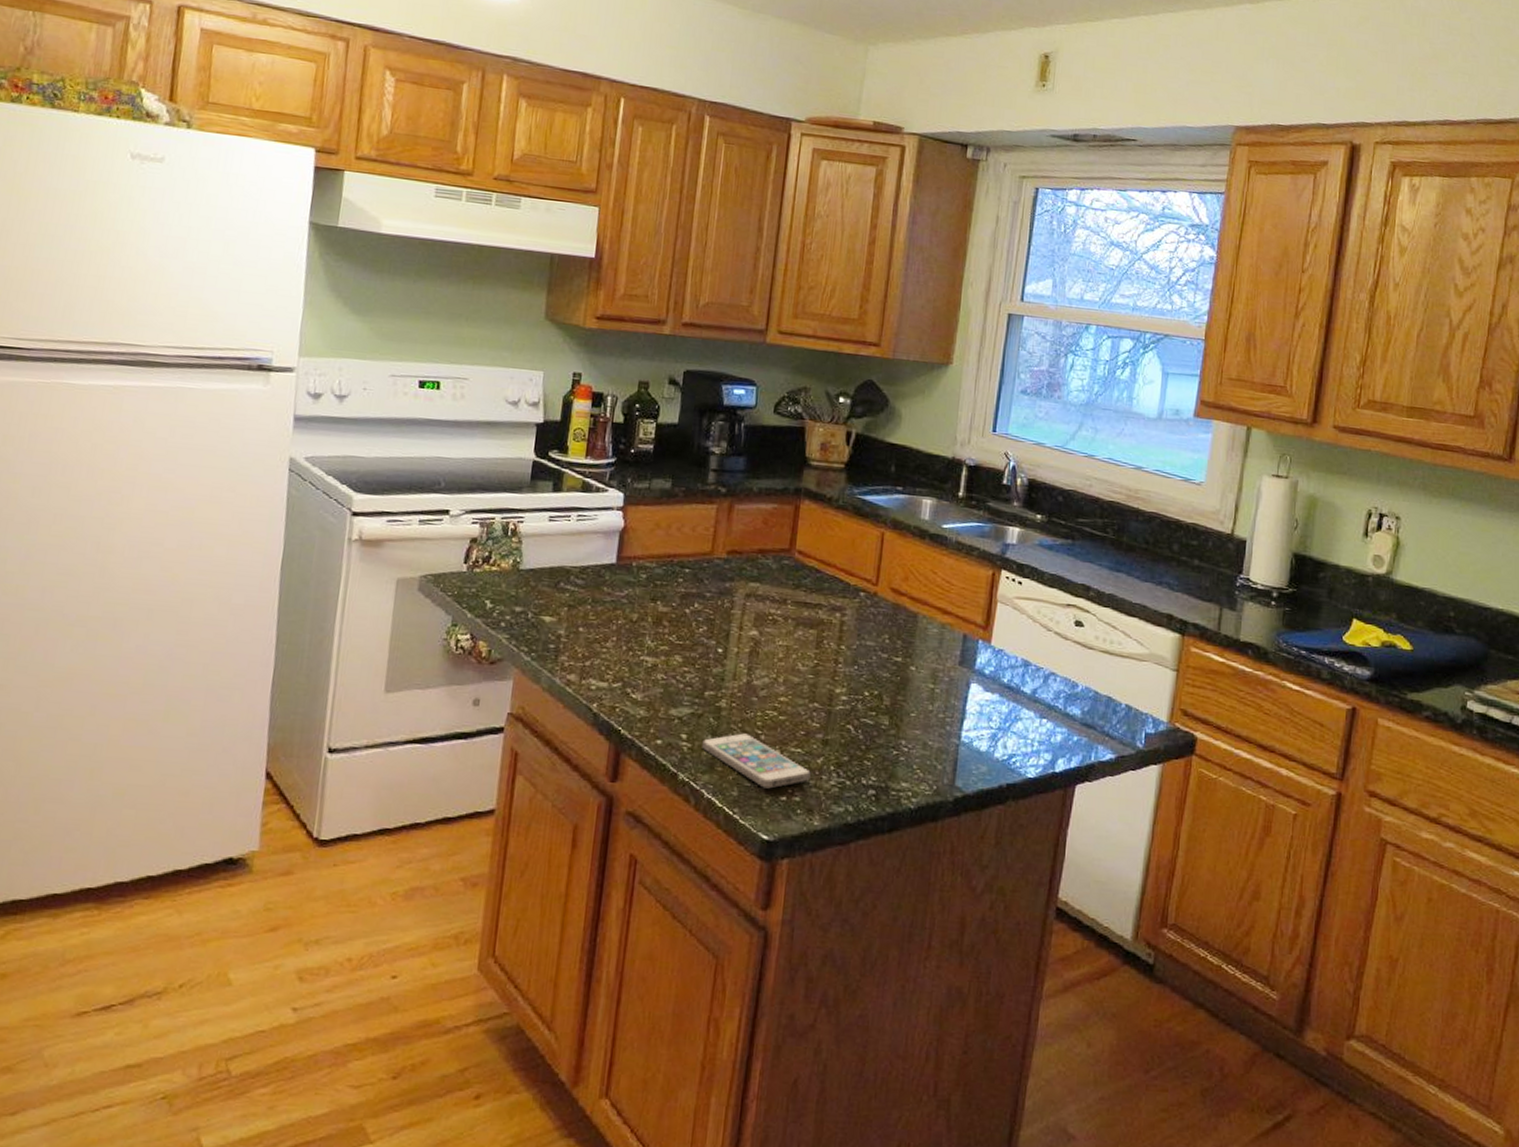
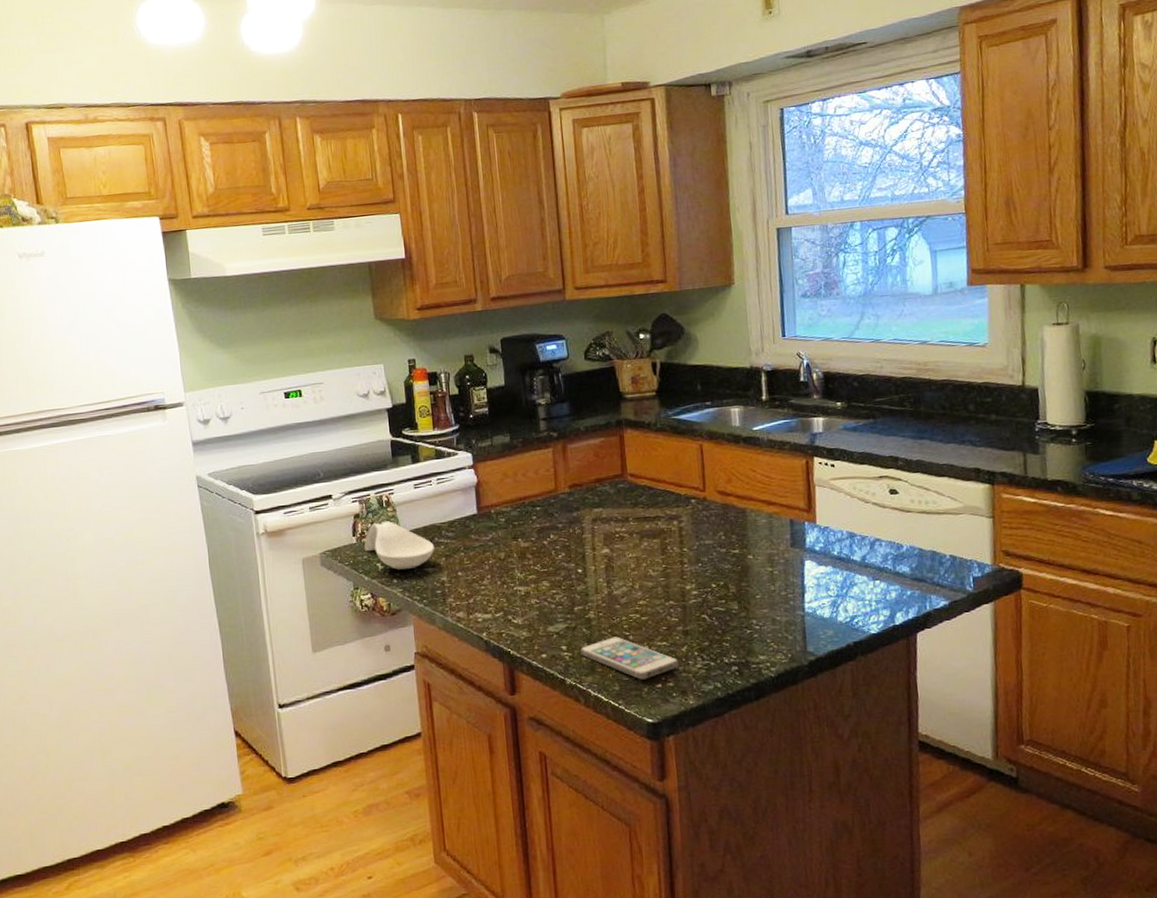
spoon rest: none [475,552,559,614] -> present [364,521,435,570]

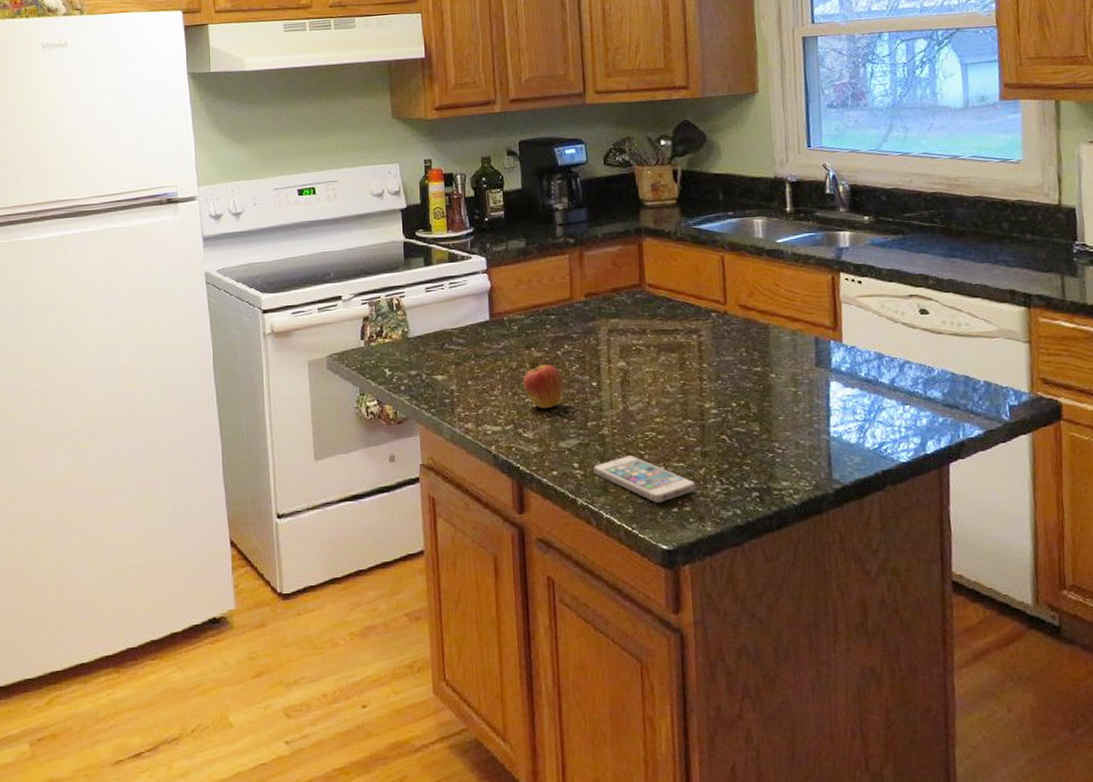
spoon rest: present [364,521,435,570] -> none [373,325,445,376]
fruit: none [510,551,551,596] -> present [522,361,564,409]

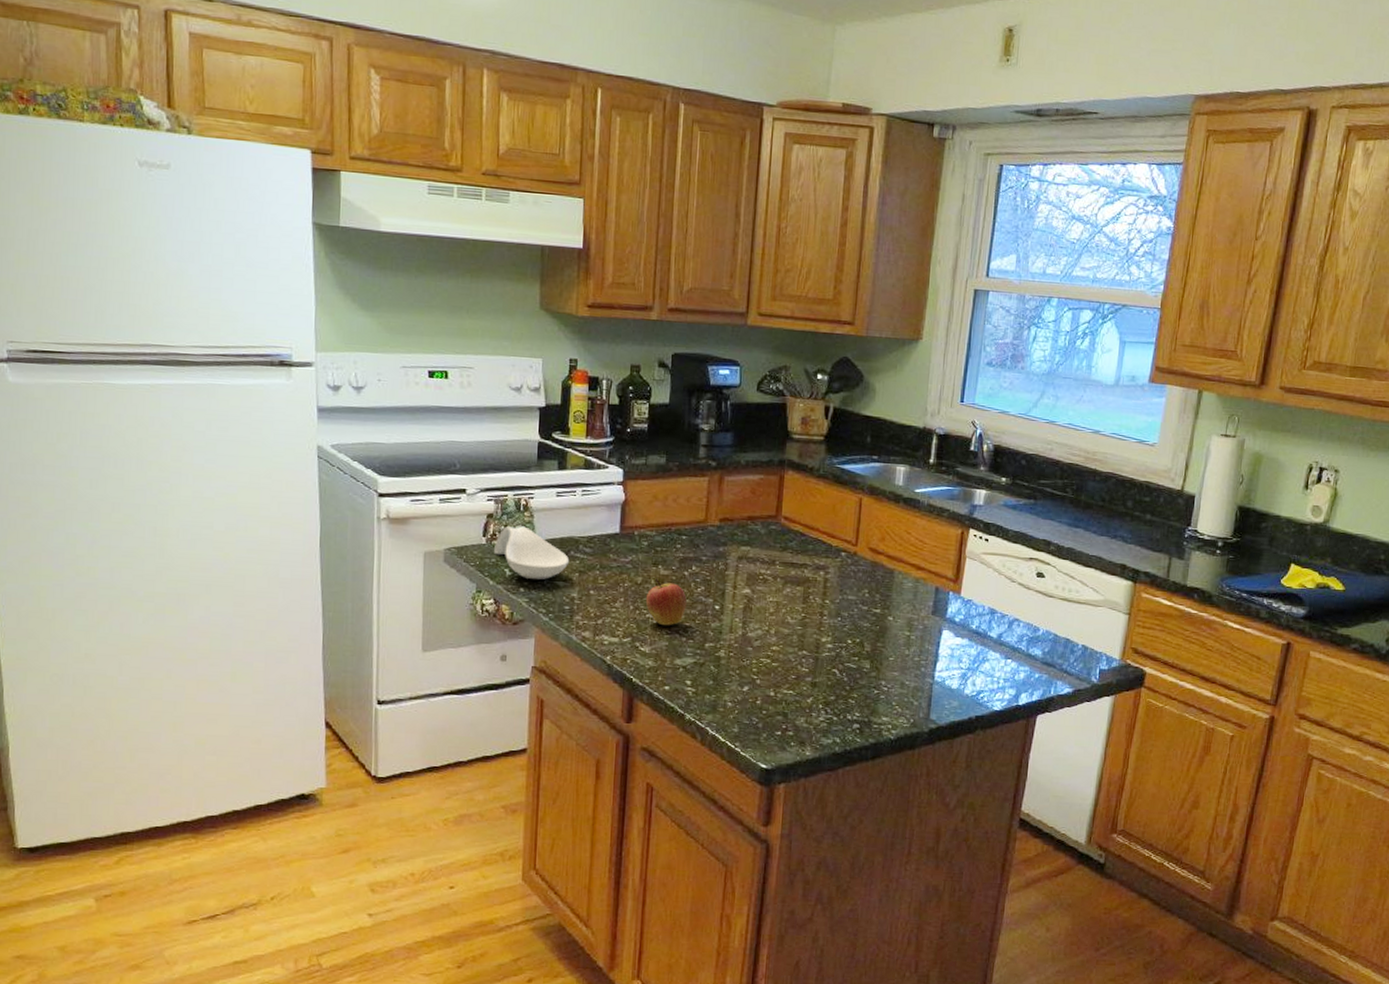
spoon rest: none [373,325,445,376] -> present [494,526,570,580]
smartphone: present [593,455,696,503] -> none [705,678,802,725]

